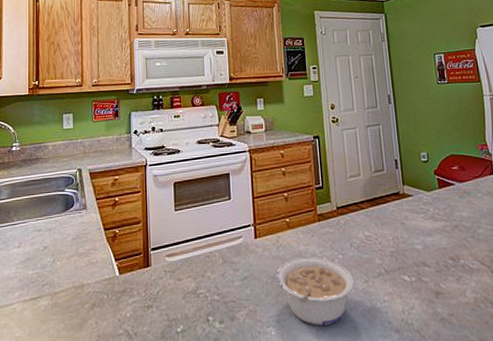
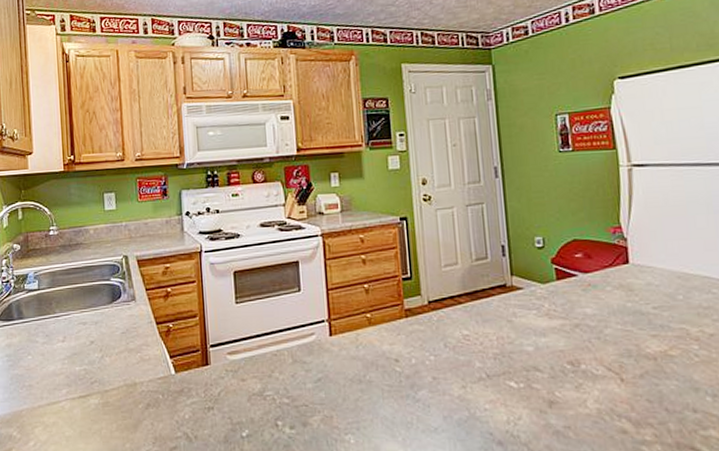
legume: present [276,256,355,325] -> none [355,357,449,434]

